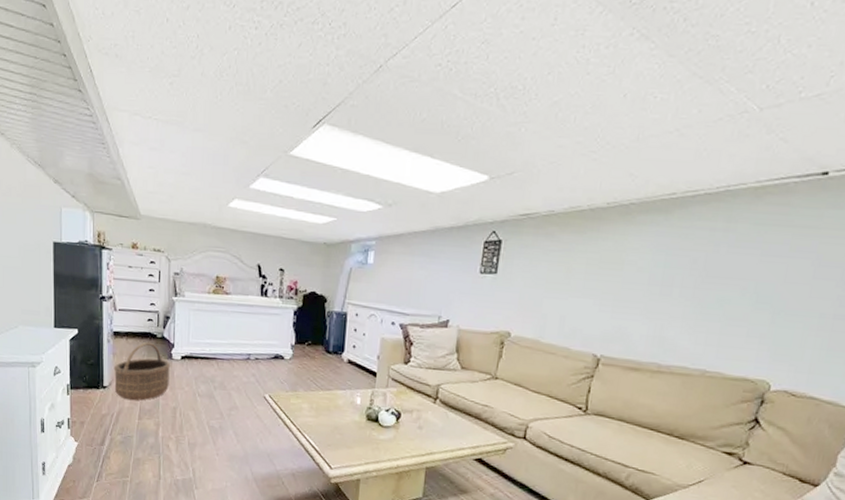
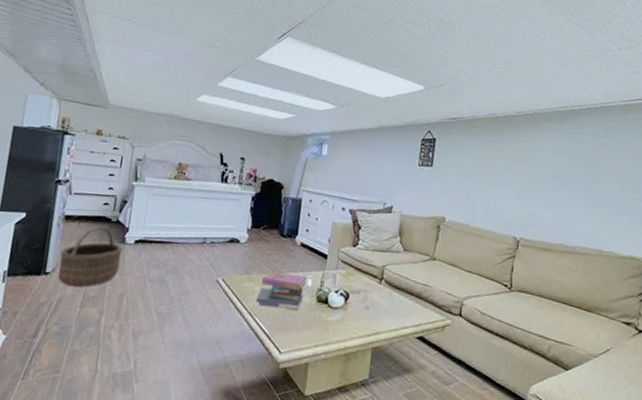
books: none [304,388,355,428] -> present [256,271,307,310]

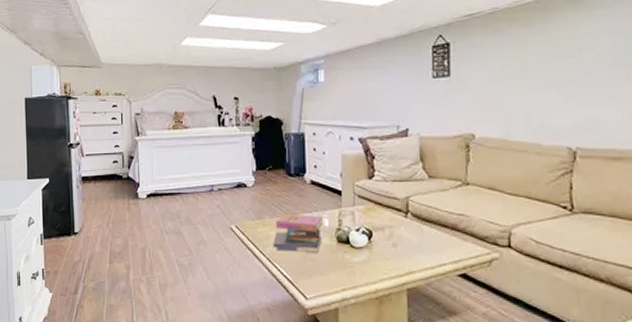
basket: present [57,225,123,287] -> none [83,183,138,245]

